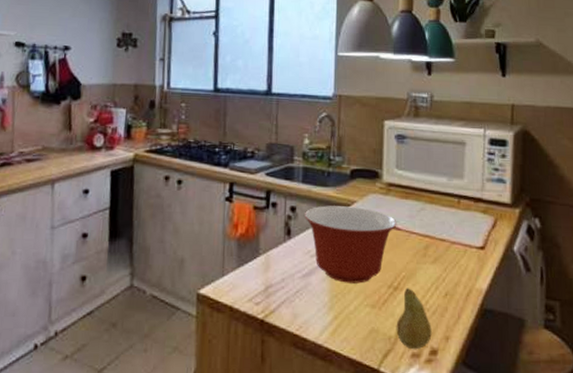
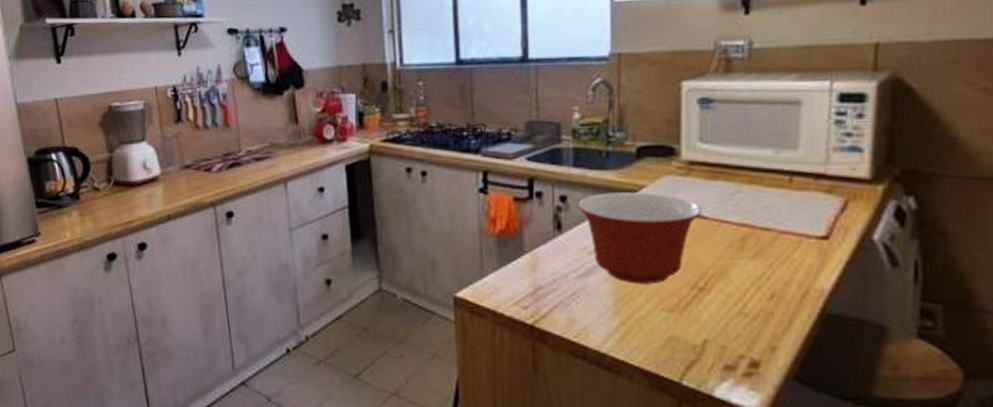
fruit: present [396,288,432,350] -> none [702,288,752,362]

